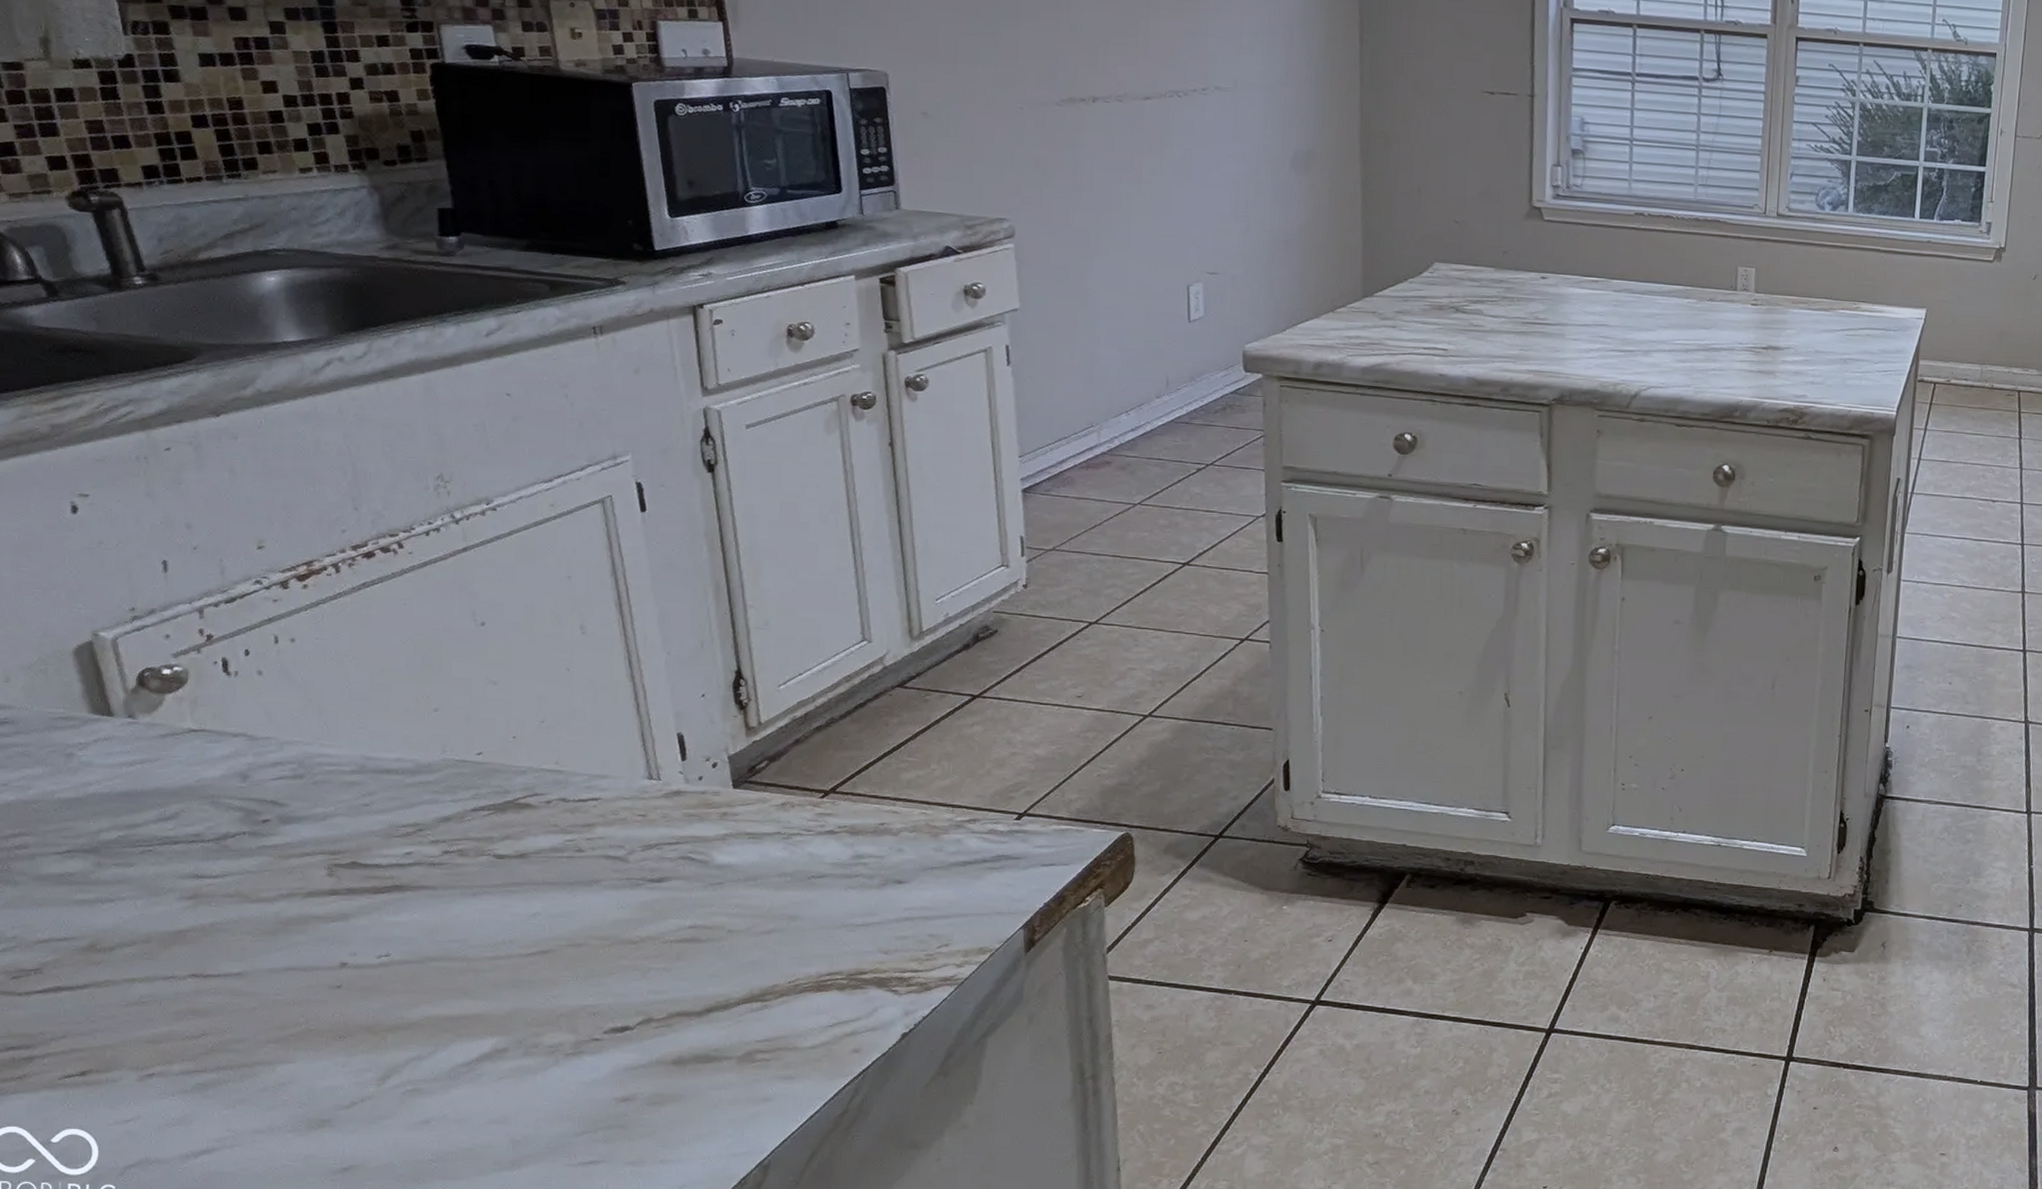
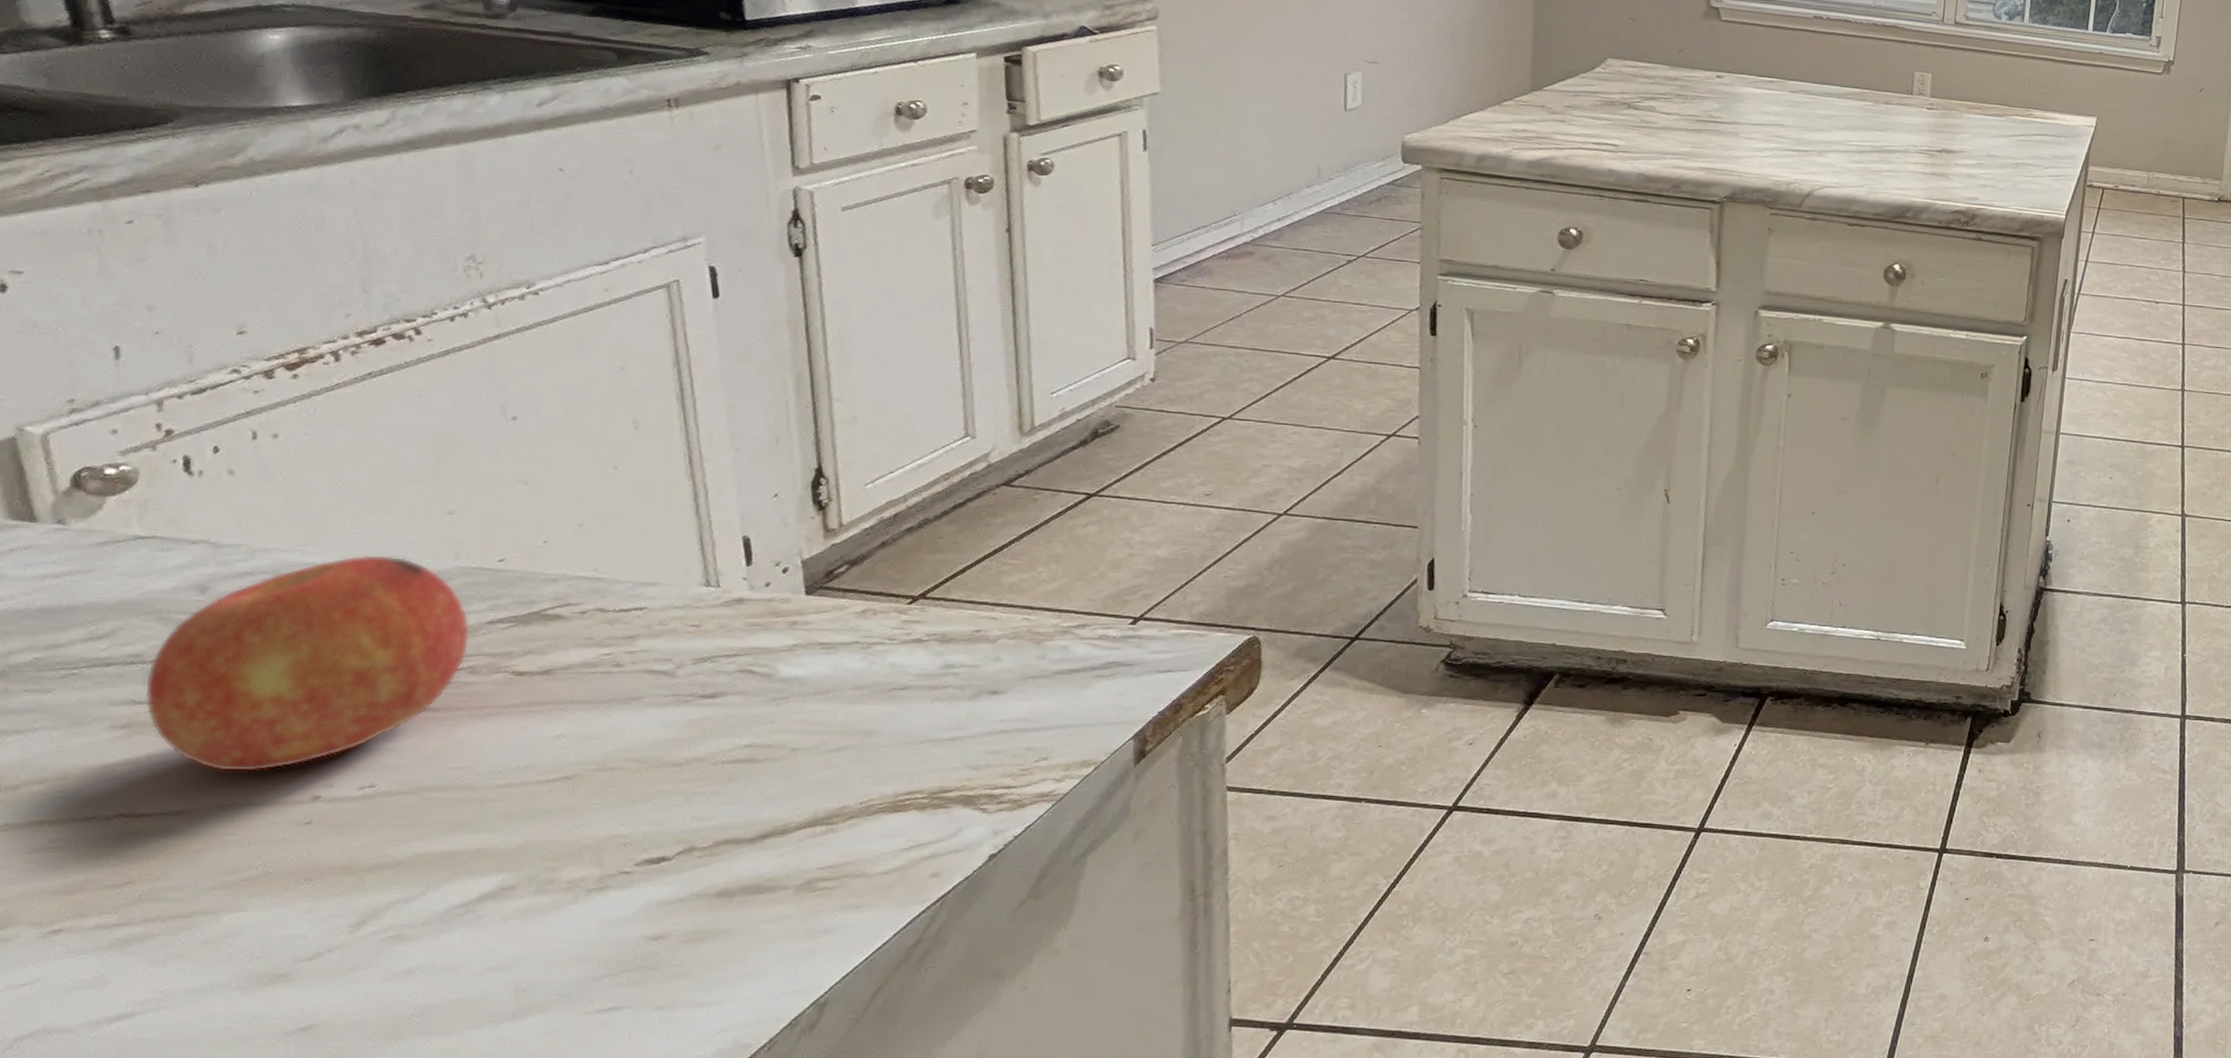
fruit: none [204,747,459,941] -> present [143,554,471,773]

